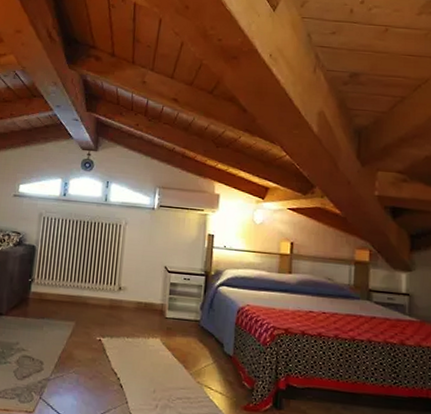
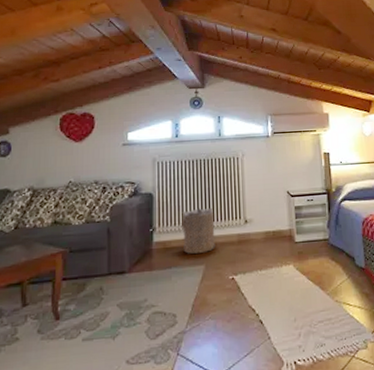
laundry hamper: none [57,267,91,311] -> present [180,207,215,254]

